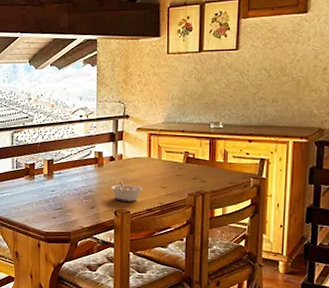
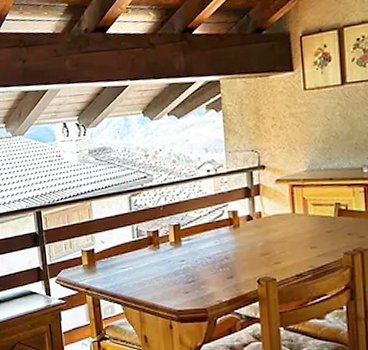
legume: present [110,181,142,202] -> none [250,243,288,267]

